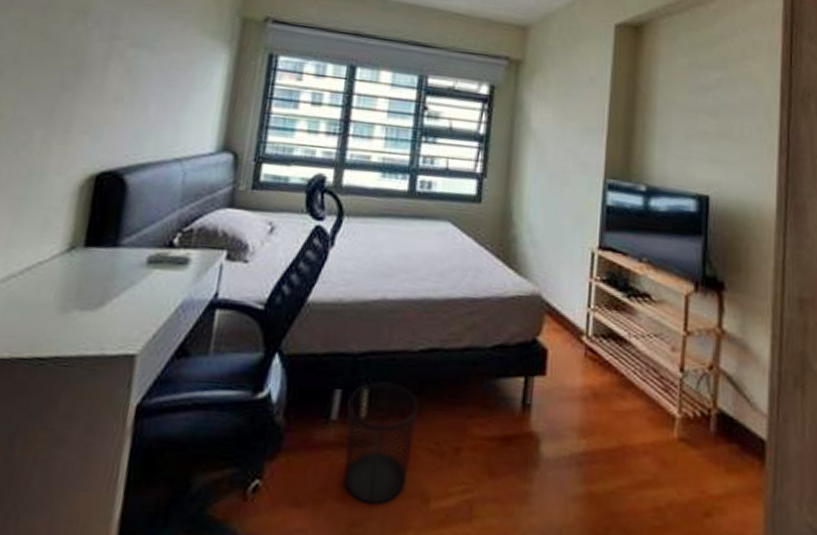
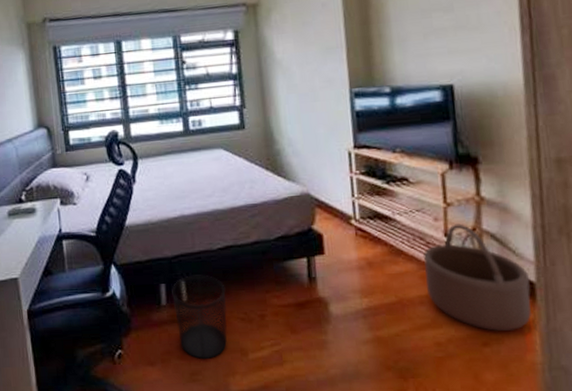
basket: none [652,358,761,500] -> present [423,223,531,332]

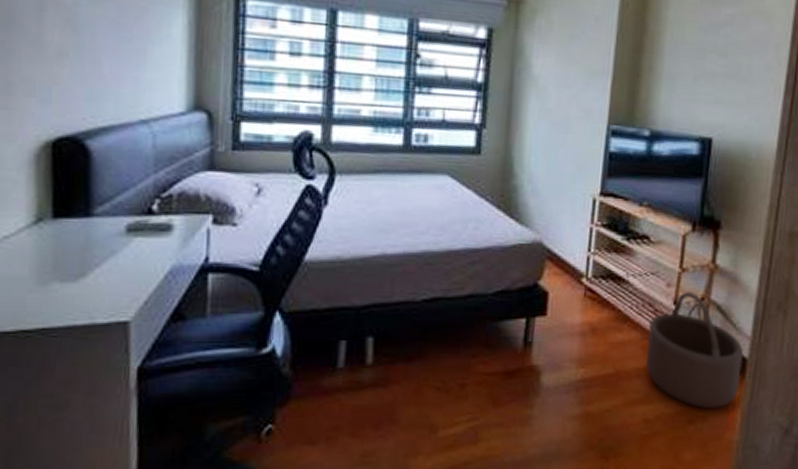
waste bin: present [172,275,228,360] -> none [353,331,424,438]

